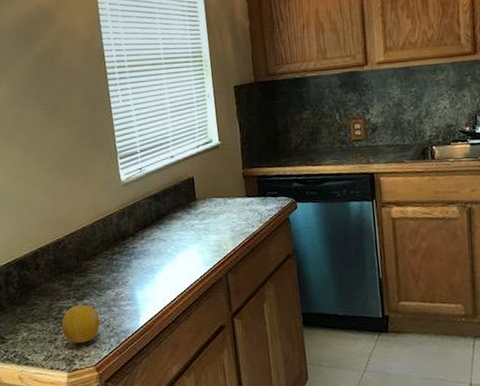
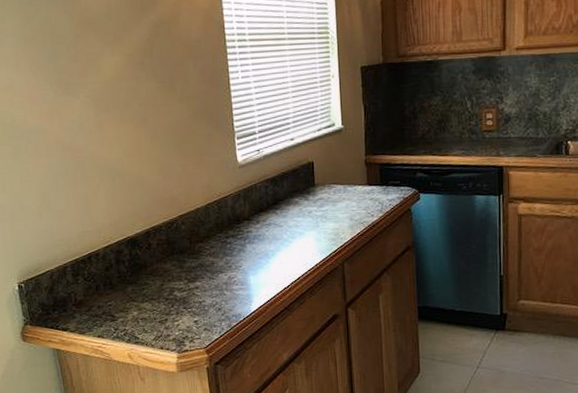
fruit: present [61,304,100,344] -> none [172,286,211,326]

